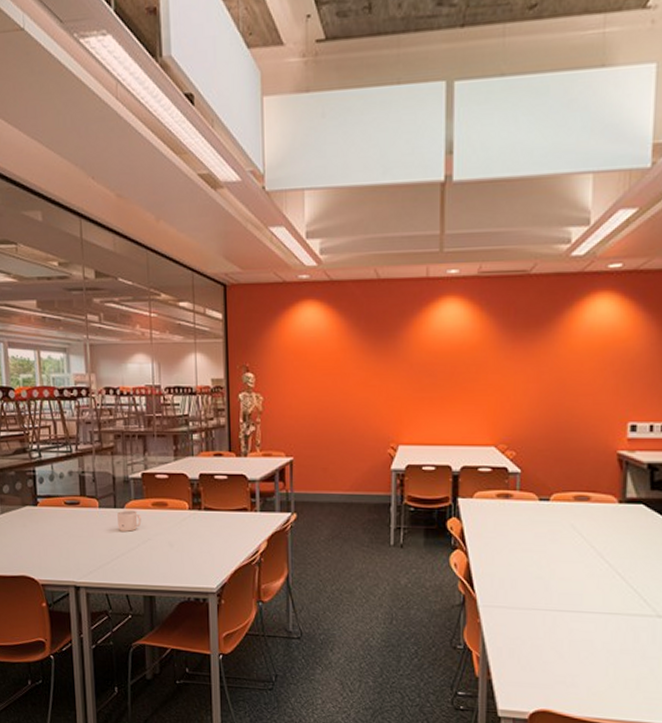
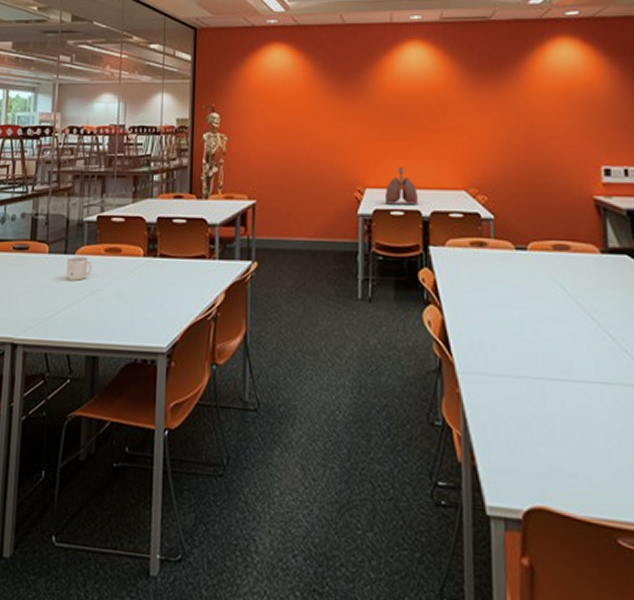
anatomical model: none [418,424,449,461] -> present [386,166,418,205]

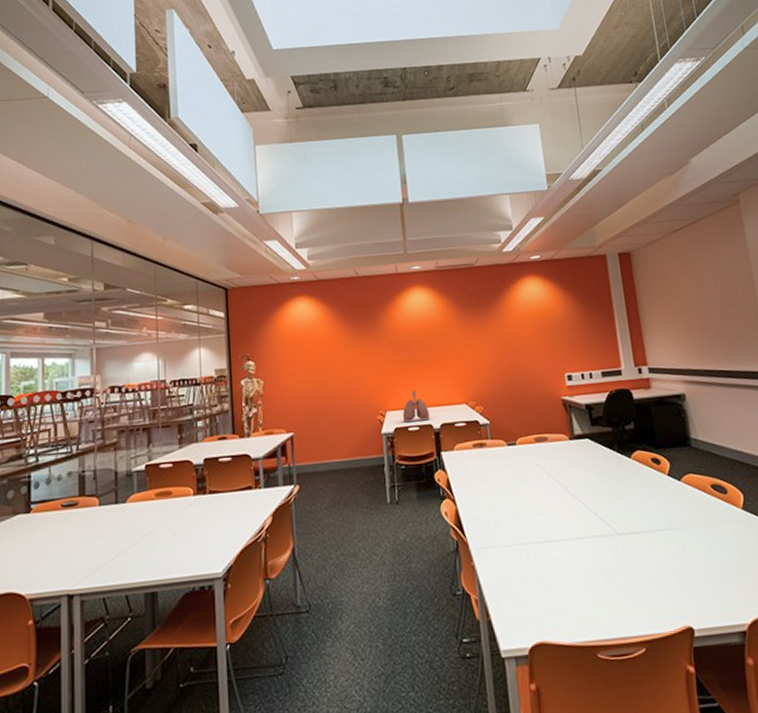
mug: present [66,256,92,281] -> none [119,503,144,527]

